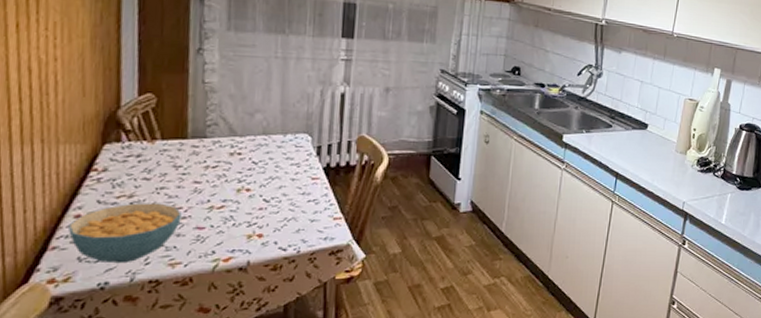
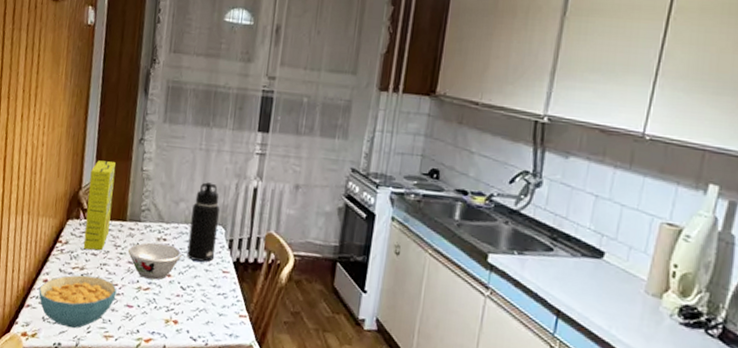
cereal box: none [129,74,168,175] -> present [83,160,116,251]
bowl: none [193,158,263,197] -> present [128,242,183,280]
water bottle: none [268,91,303,172] -> present [187,182,220,262]

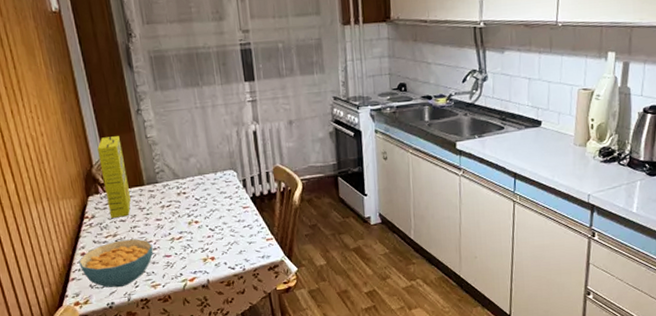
bowl: present [128,242,183,280] -> none [154,196,204,230]
water bottle: present [187,182,220,262] -> none [202,135,233,205]

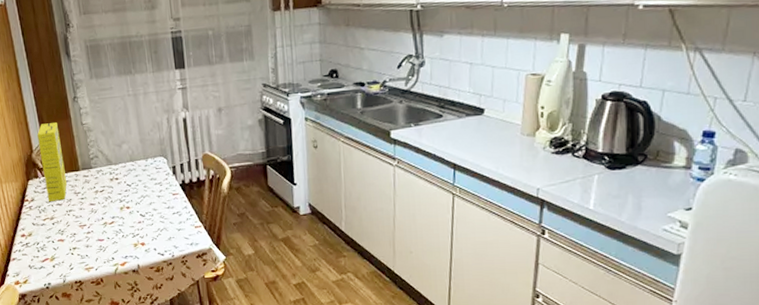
cereal bowl: present [78,239,154,288] -> none [18,222,87,269]

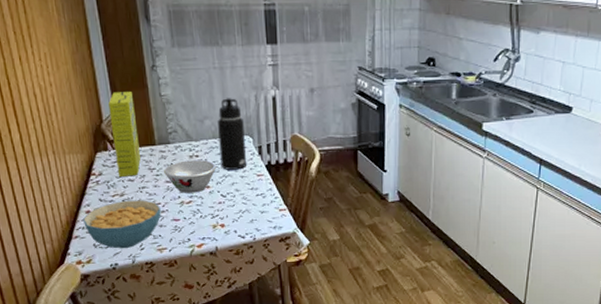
cereal bowl: none [18,222,87,269] -> present [82,200,162,249]
bowl: none [88,182,135,215] -> present [164,160,217,193]
water bottle: none [134,122,163,191] -> present [218,98,247,170]

